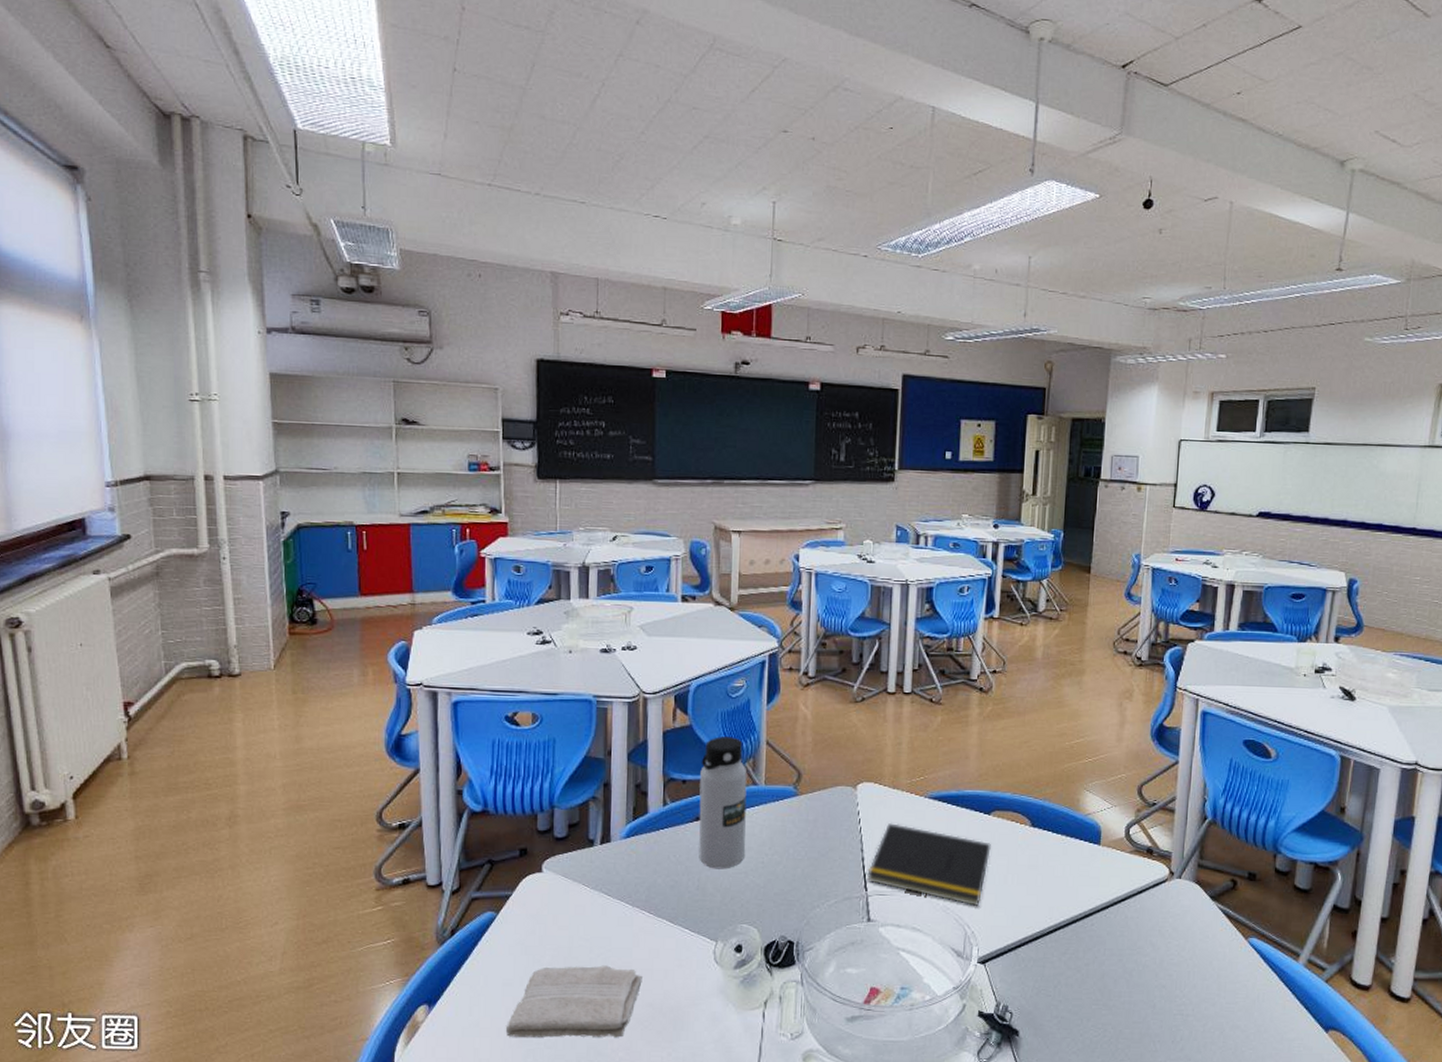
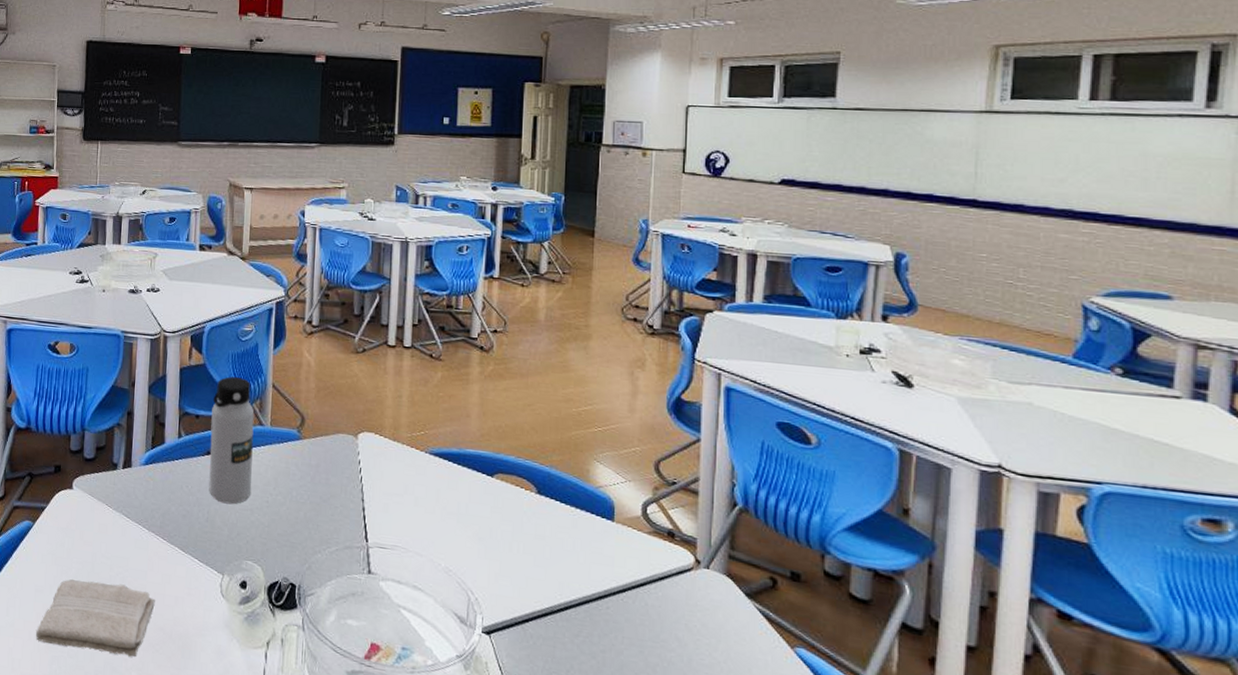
notepad: present [867,822,991,907] -> none [368,474,495,572]

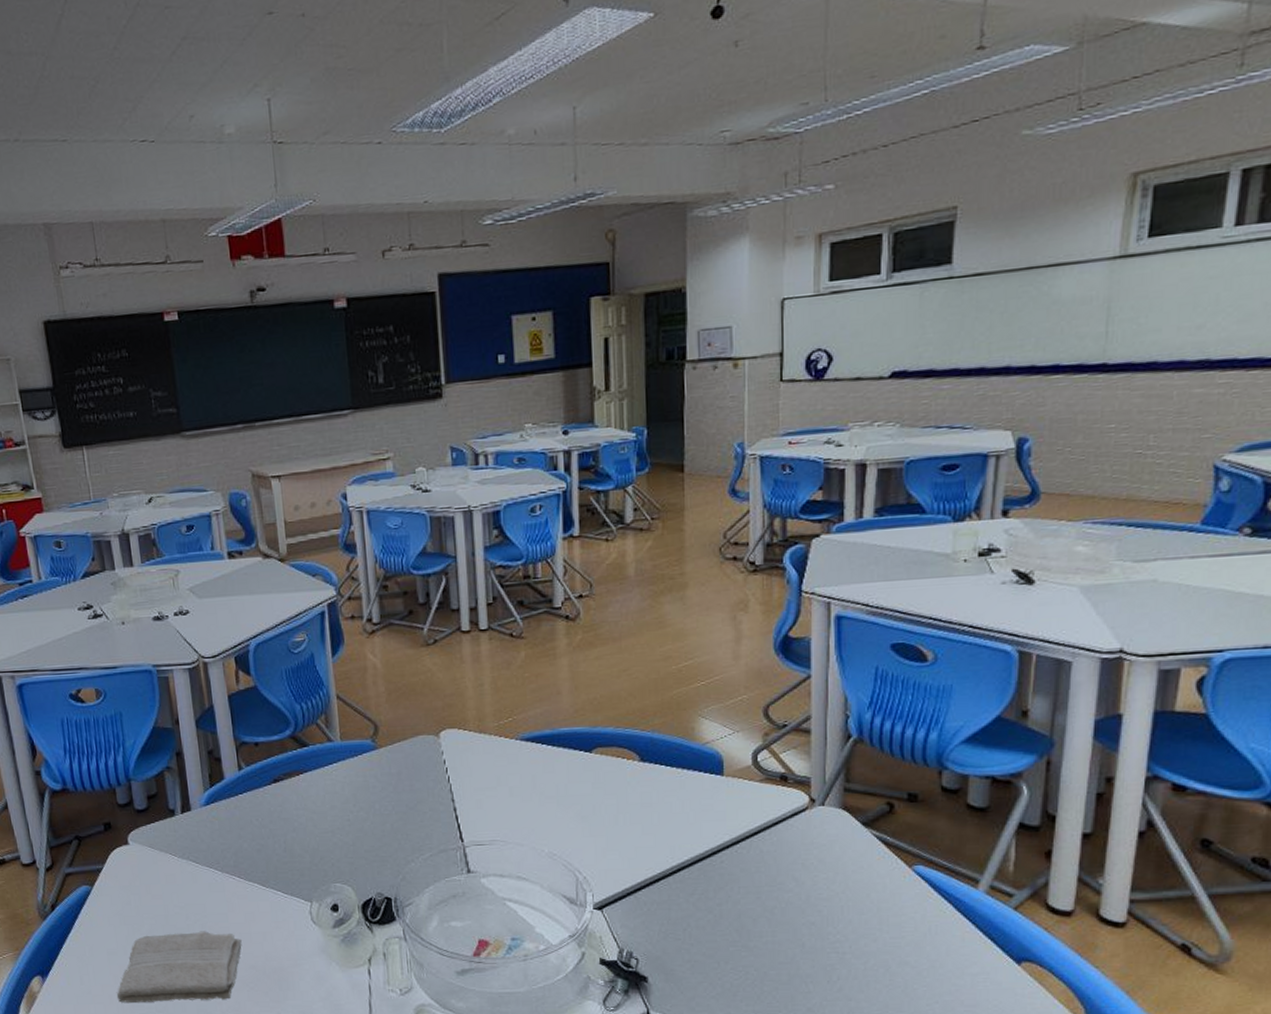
water bottle: present [209,376,255,505] -> none [271,694,330,830]

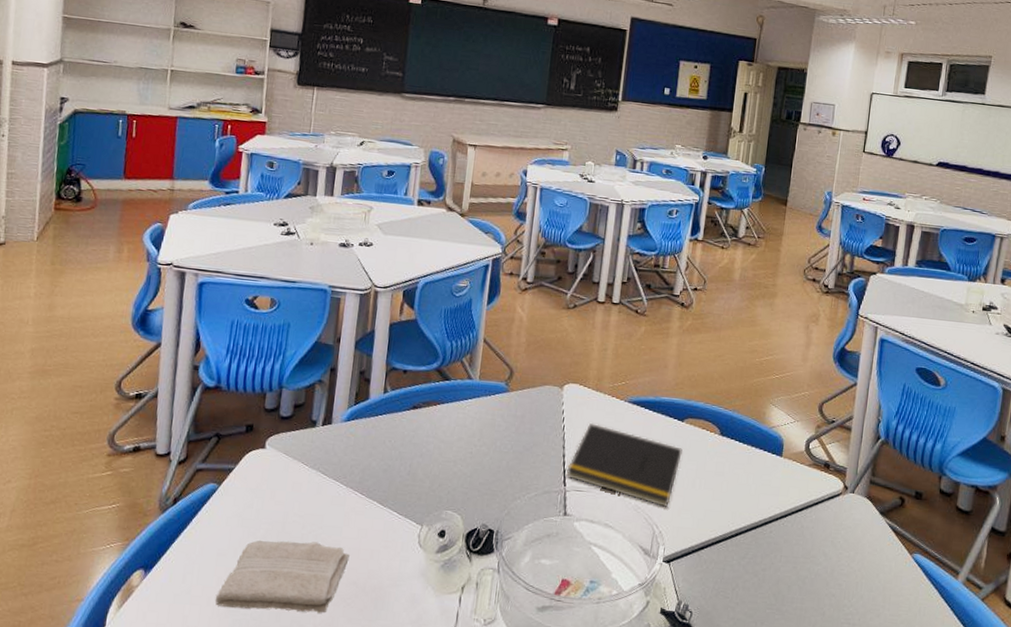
notepad: none [461,768,597,851] -> present [566,422,683,508]

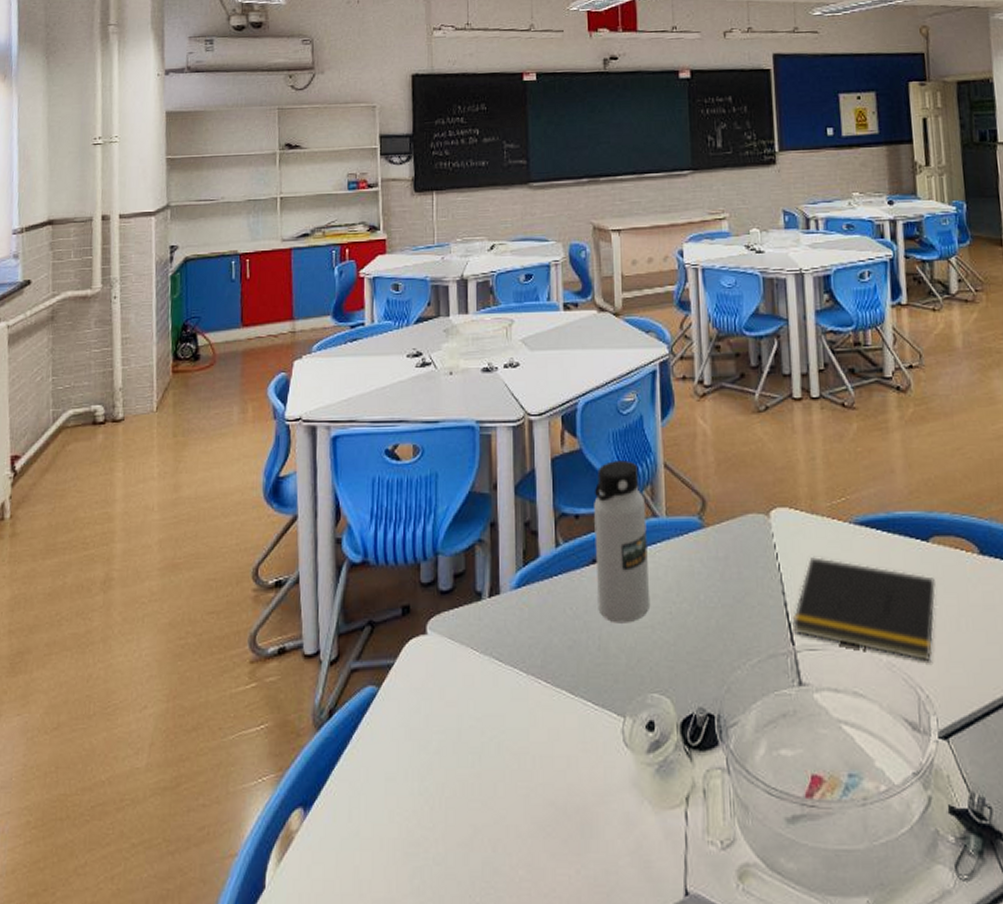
washcloth: present [215,540,350,613] -> none [390,752,542,850]
water bottle: none [412,332,464,457] -> present [594,461,651,623]

